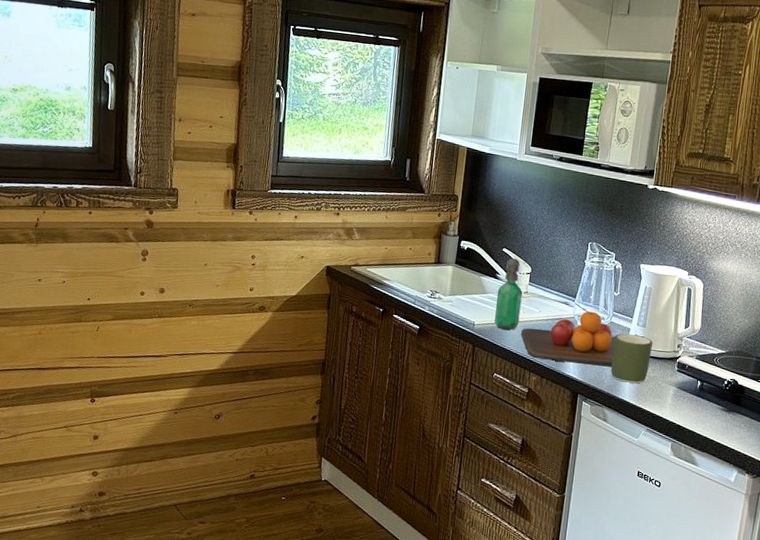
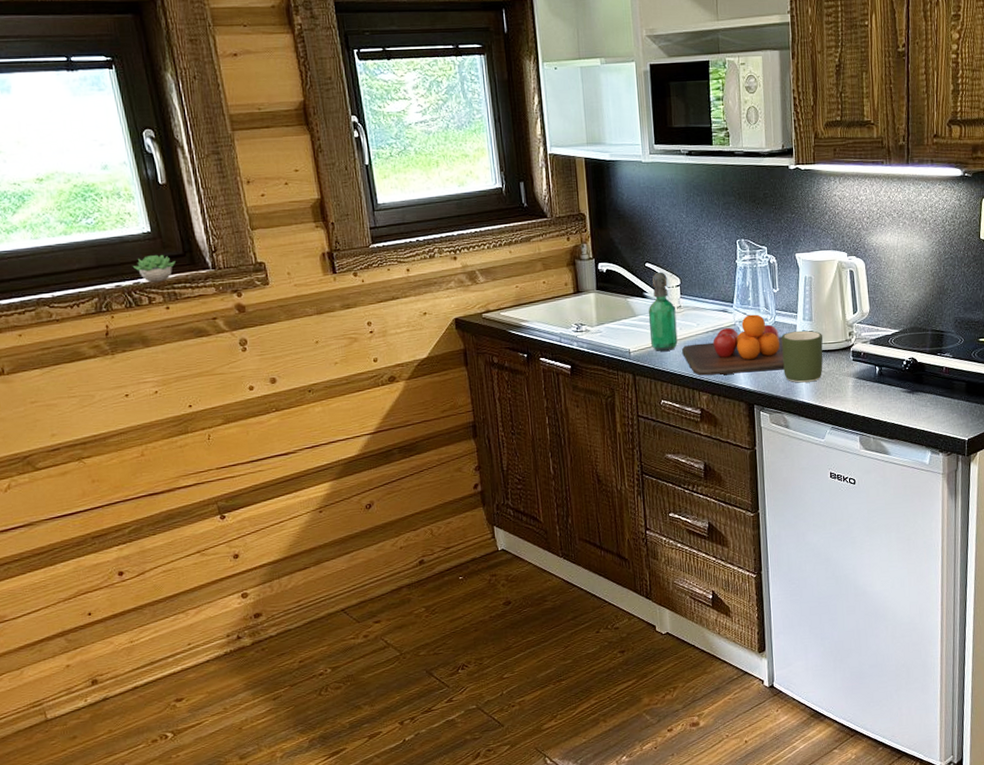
succulent plant: none [70,166,106,191] -> present [132,254,176,283]

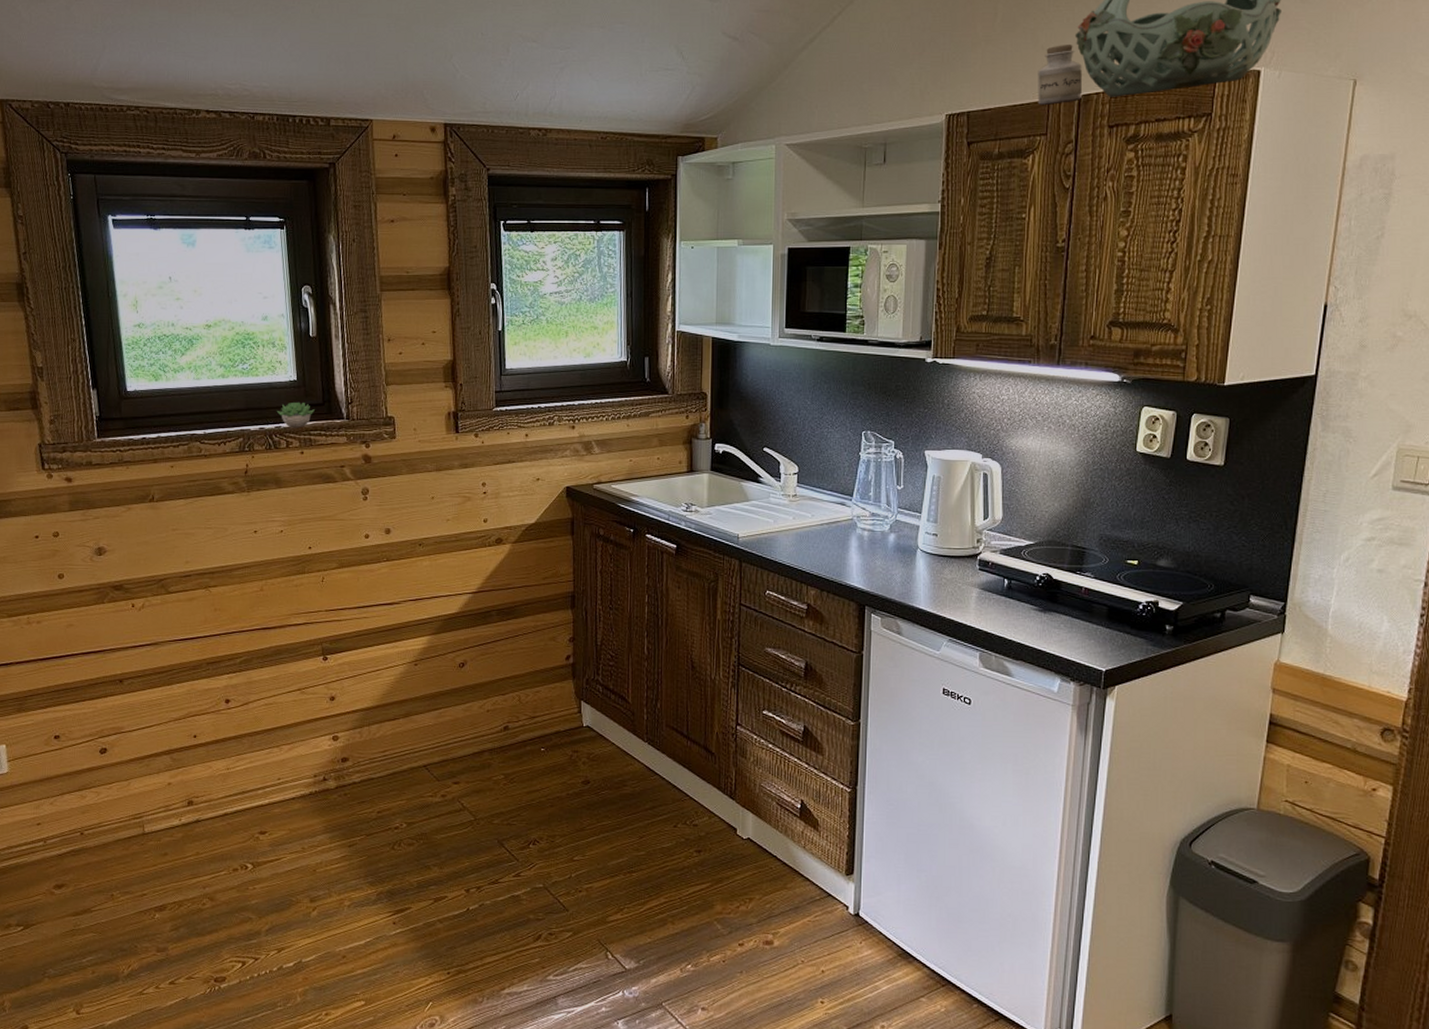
soap dispenser: present [648,271,678,351] -> none [760,457,791,540]
chopping board: present [682,314,785,376] -> none [793,510,903,572]
mug: present [781,330,823,383] -> none [901,532,948,588]

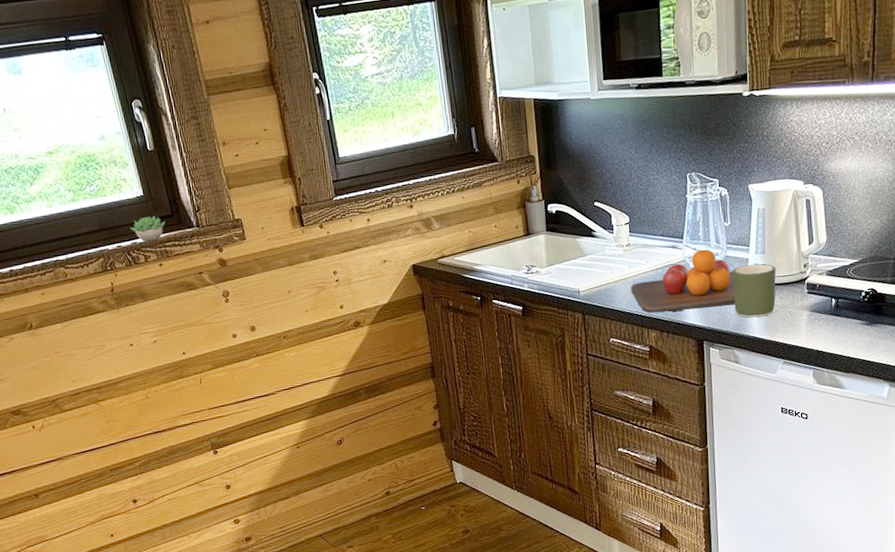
chopping board: none [793,510,903,572] -> present [631,249,735,314]
mug: none [901,532,948,588] -> present [732,263,777,318]

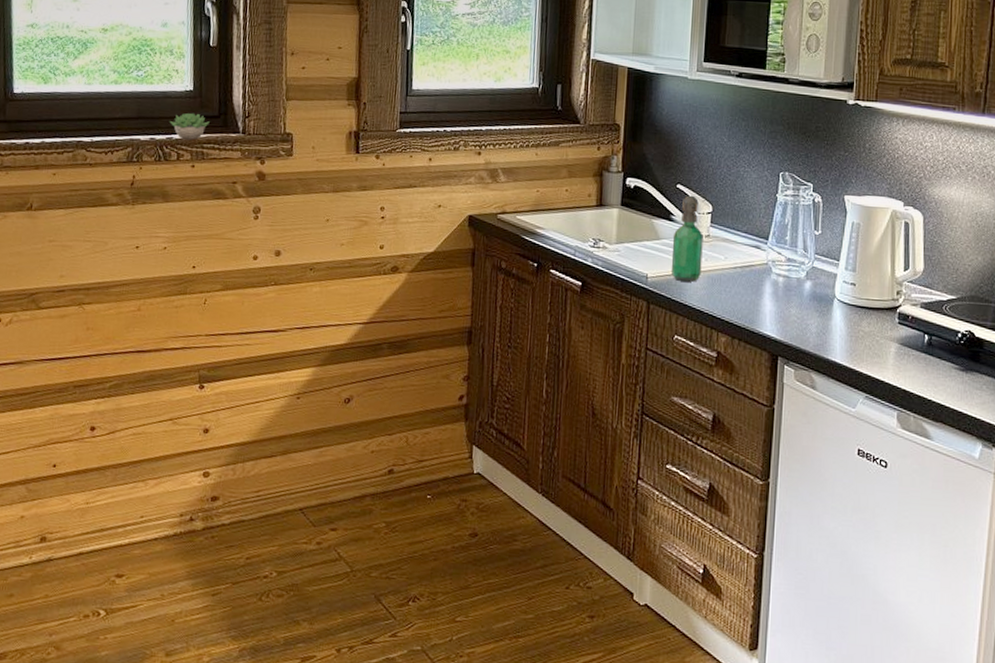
soap dispenser: none [597,210,627,290] -> present [671,195,703,282]
chopping board: present [631,249,735,314] -> none [704,255,819,321]
mug: present [732,263,777,318] -> none [816,280,867,341]

